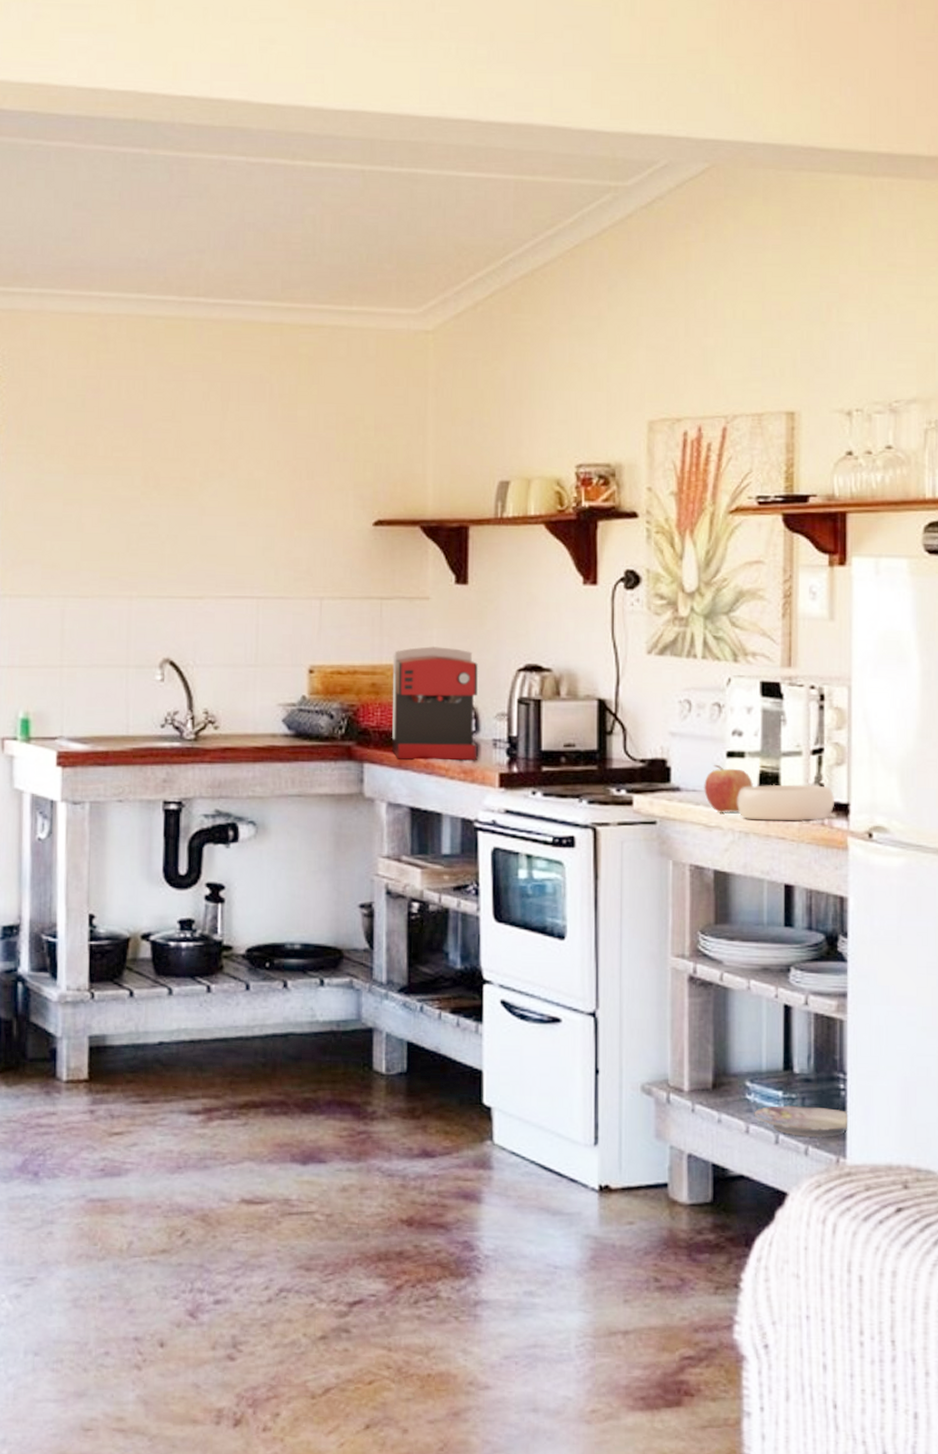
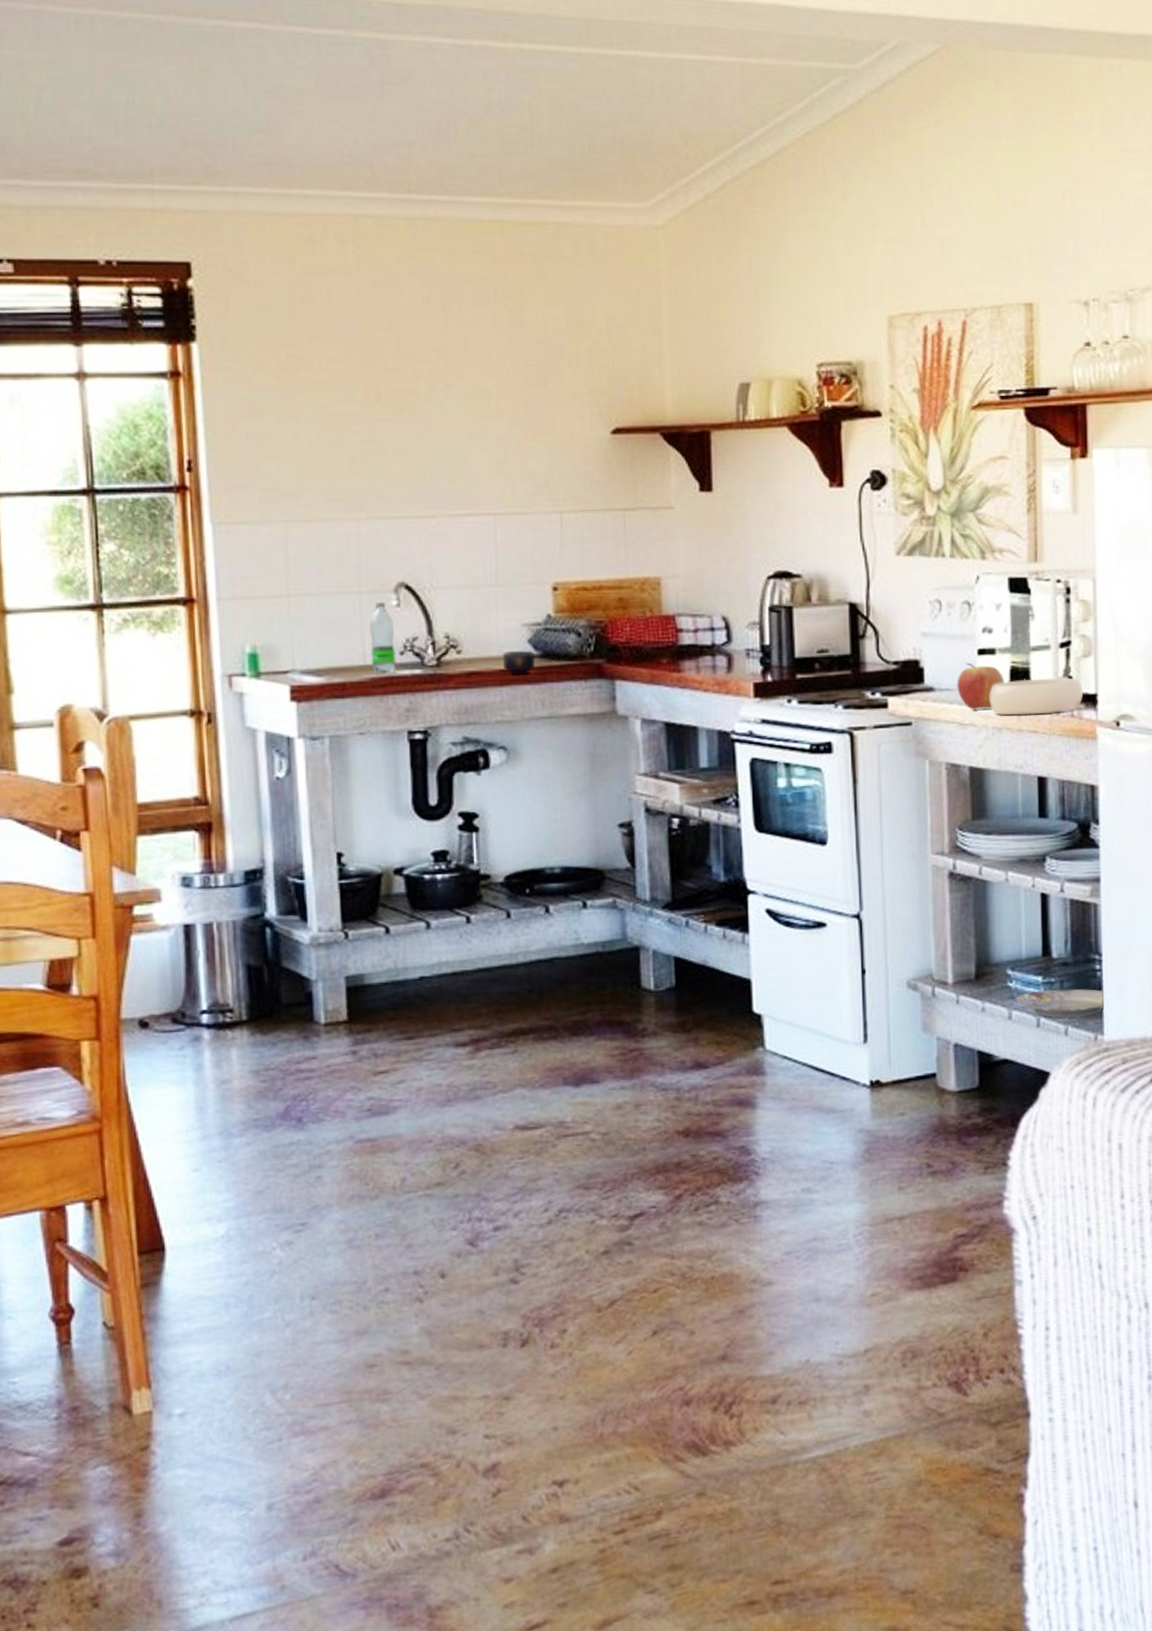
bottle: none [133,677,157,747] -> present [369,603,396,676]
mug: none [256,729,289,752] -> present [502,650,536,675]
coffee maker: present [392,646,478,760] -> none [639,557,730,675]

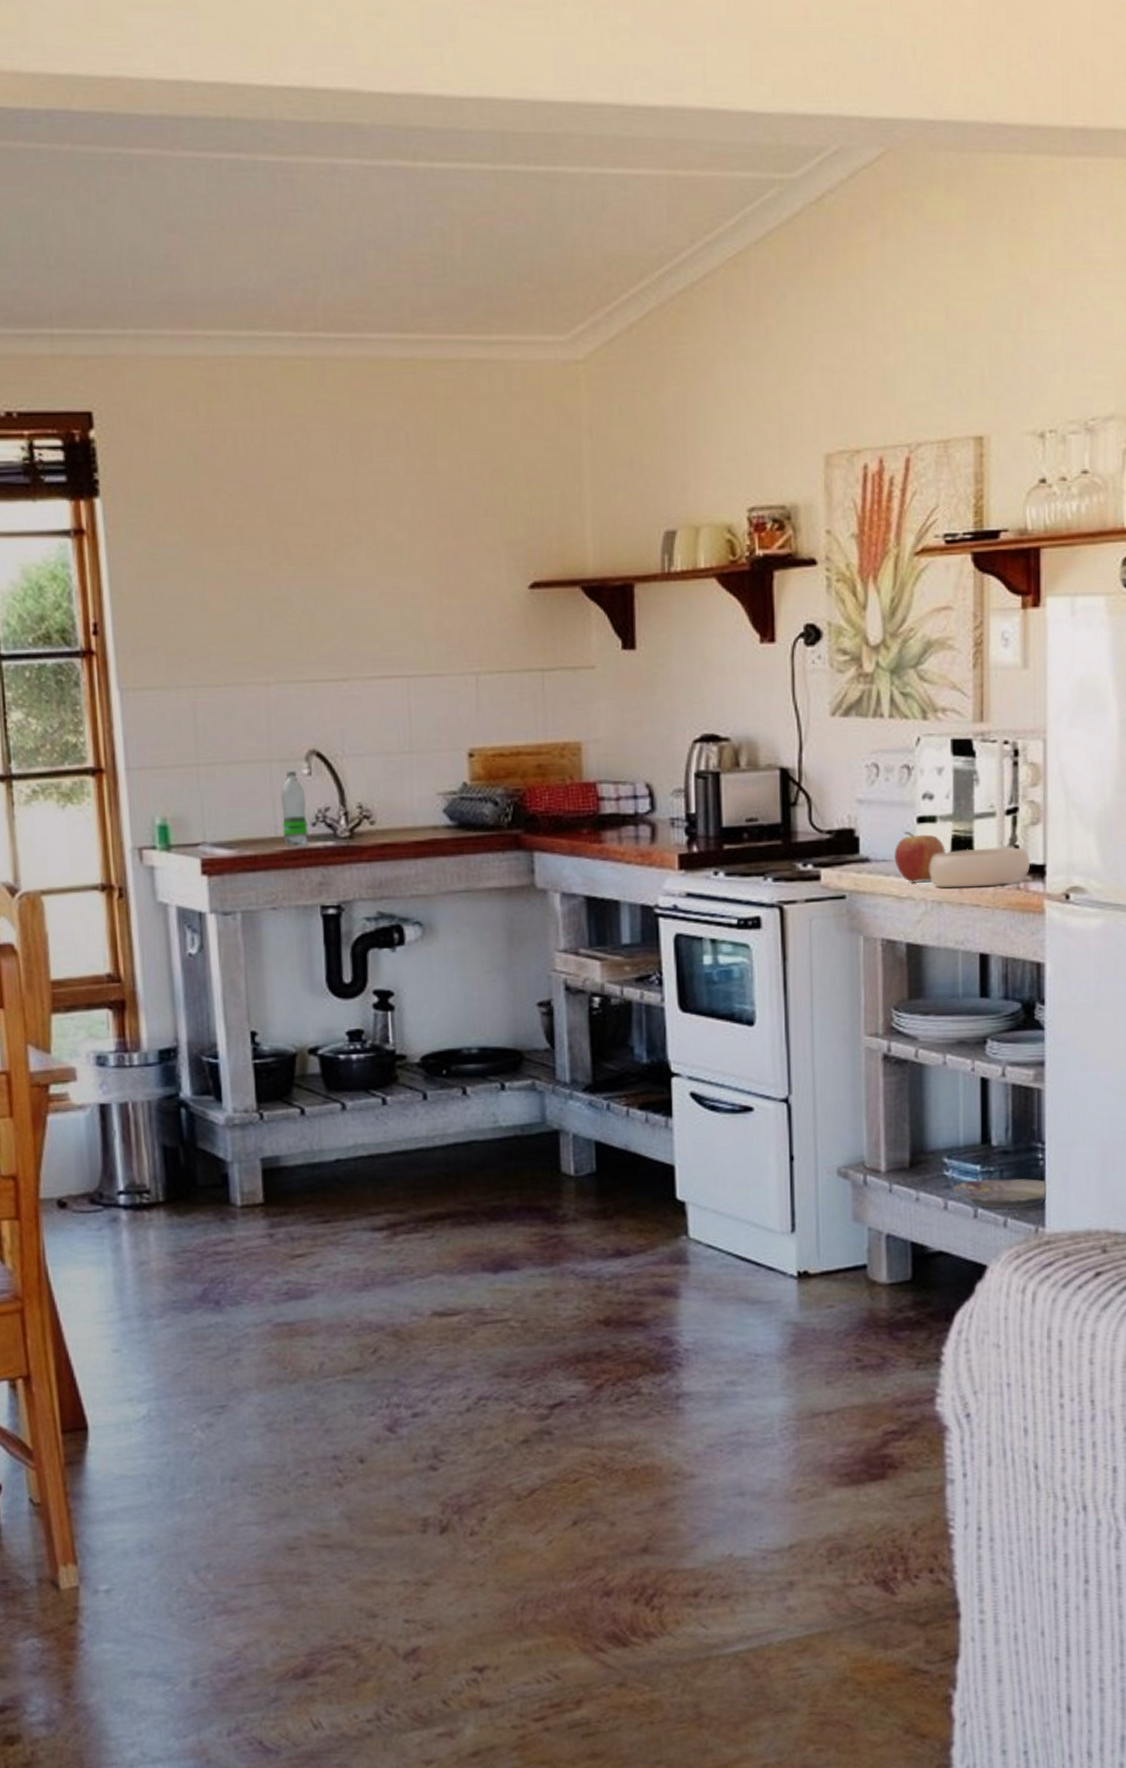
mug: present [502,650,536,675] -> none [416,820,451,846]

